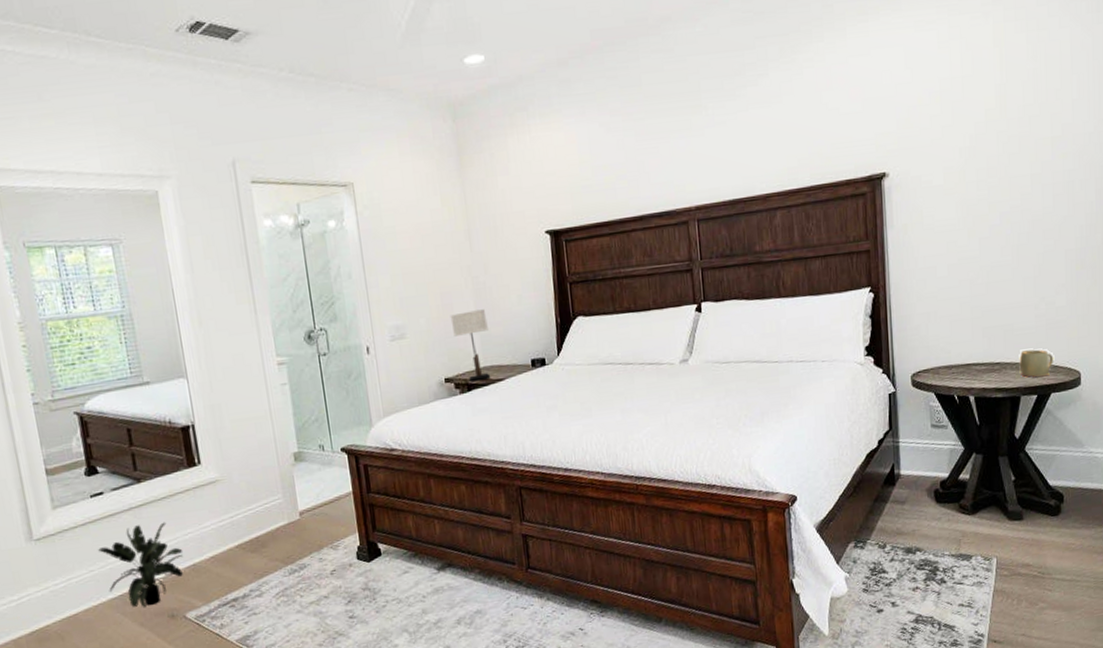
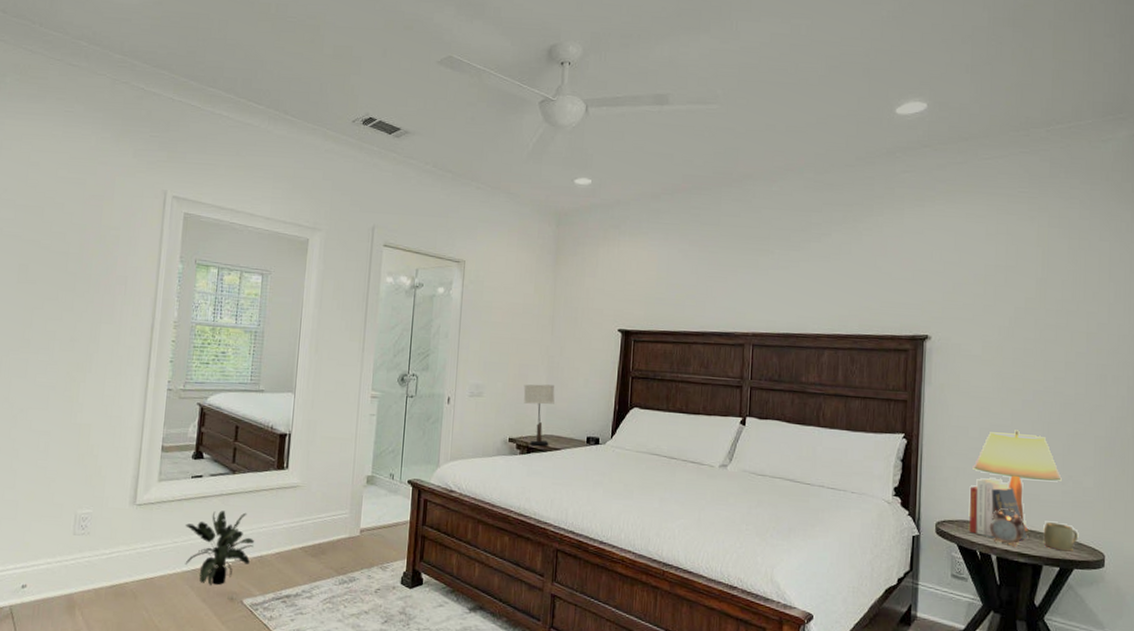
books: none [942,316,1004,379] -> present [969,478,1027,539]
table lamp: none [945,259,1033,366] -> present [974,430,1061,533]
alarm clock: none [965,345,1001,383] -> present [989,508,1025,546]

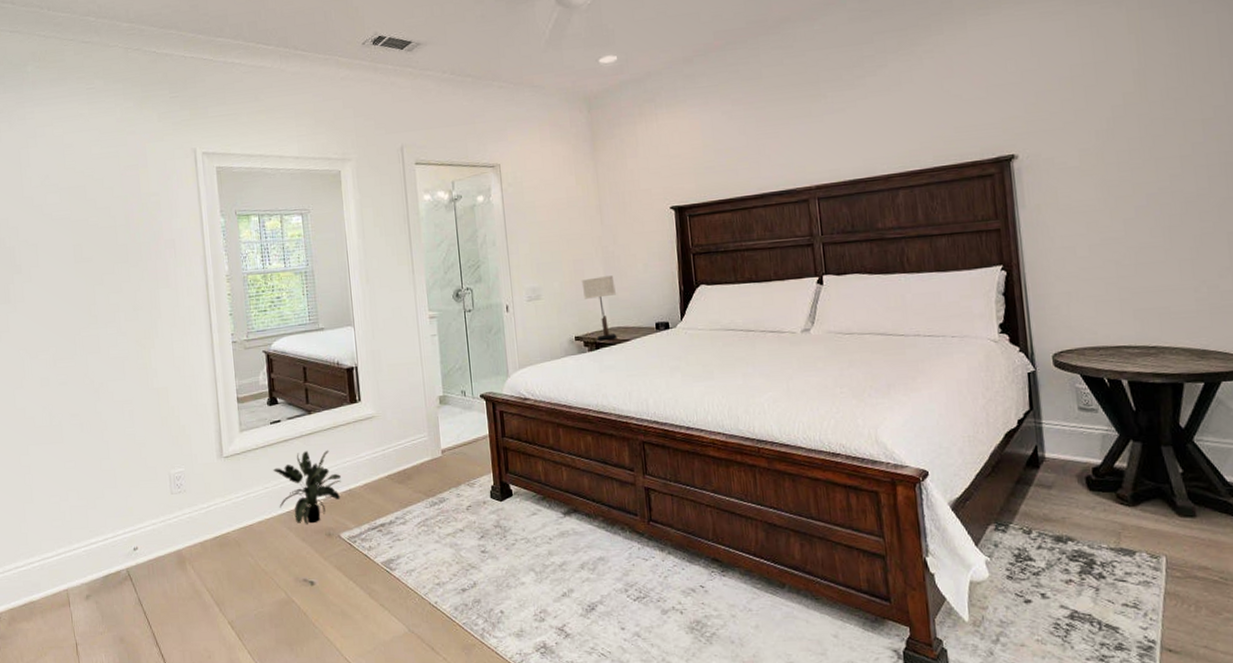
books: present [969,478,1027,539] -> none [1086,297,1161,361]
table lamp: present [974,430,1061,533] -> none [1088,240,1192,350]
alarm clock: present [989,508,1025,546] -> none [1115,327,1158,367]
mug: present [1043,522,1078,552] -> none [1179,334,1222,364]

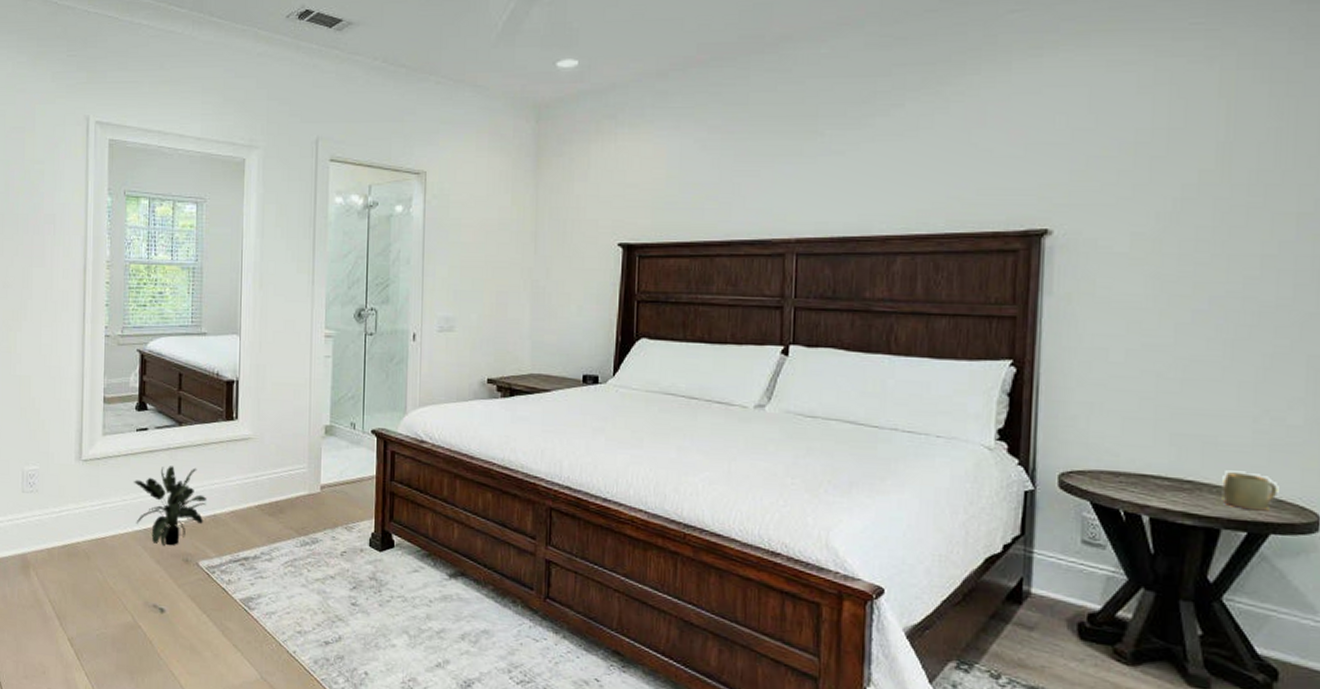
table lamp: present [581,276,617,341] -> none [503,314,542,388]
mug: none [1179,334,1222,364] -> present [1222,472,1277,511]

